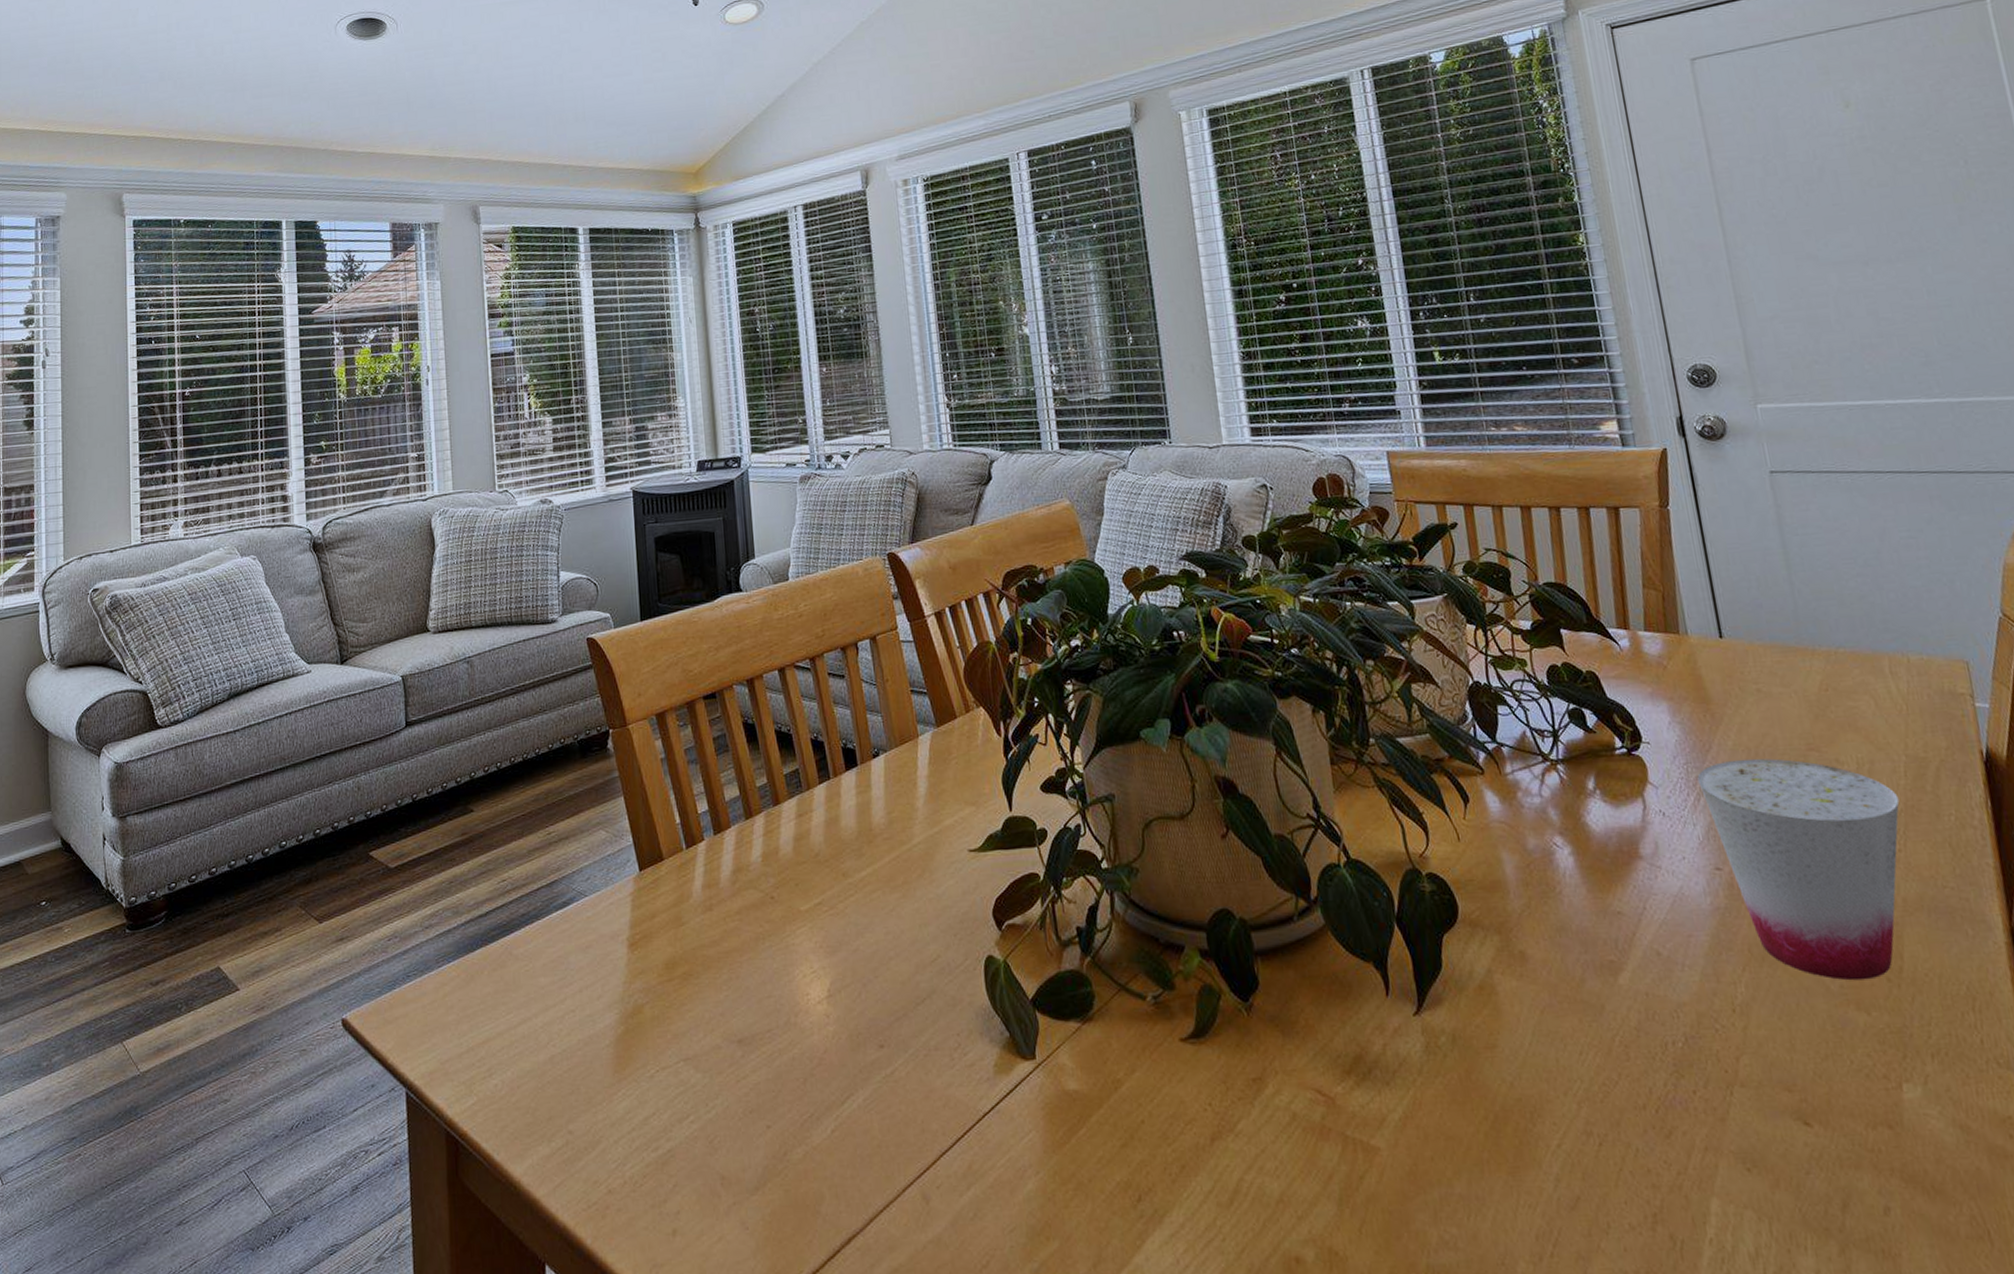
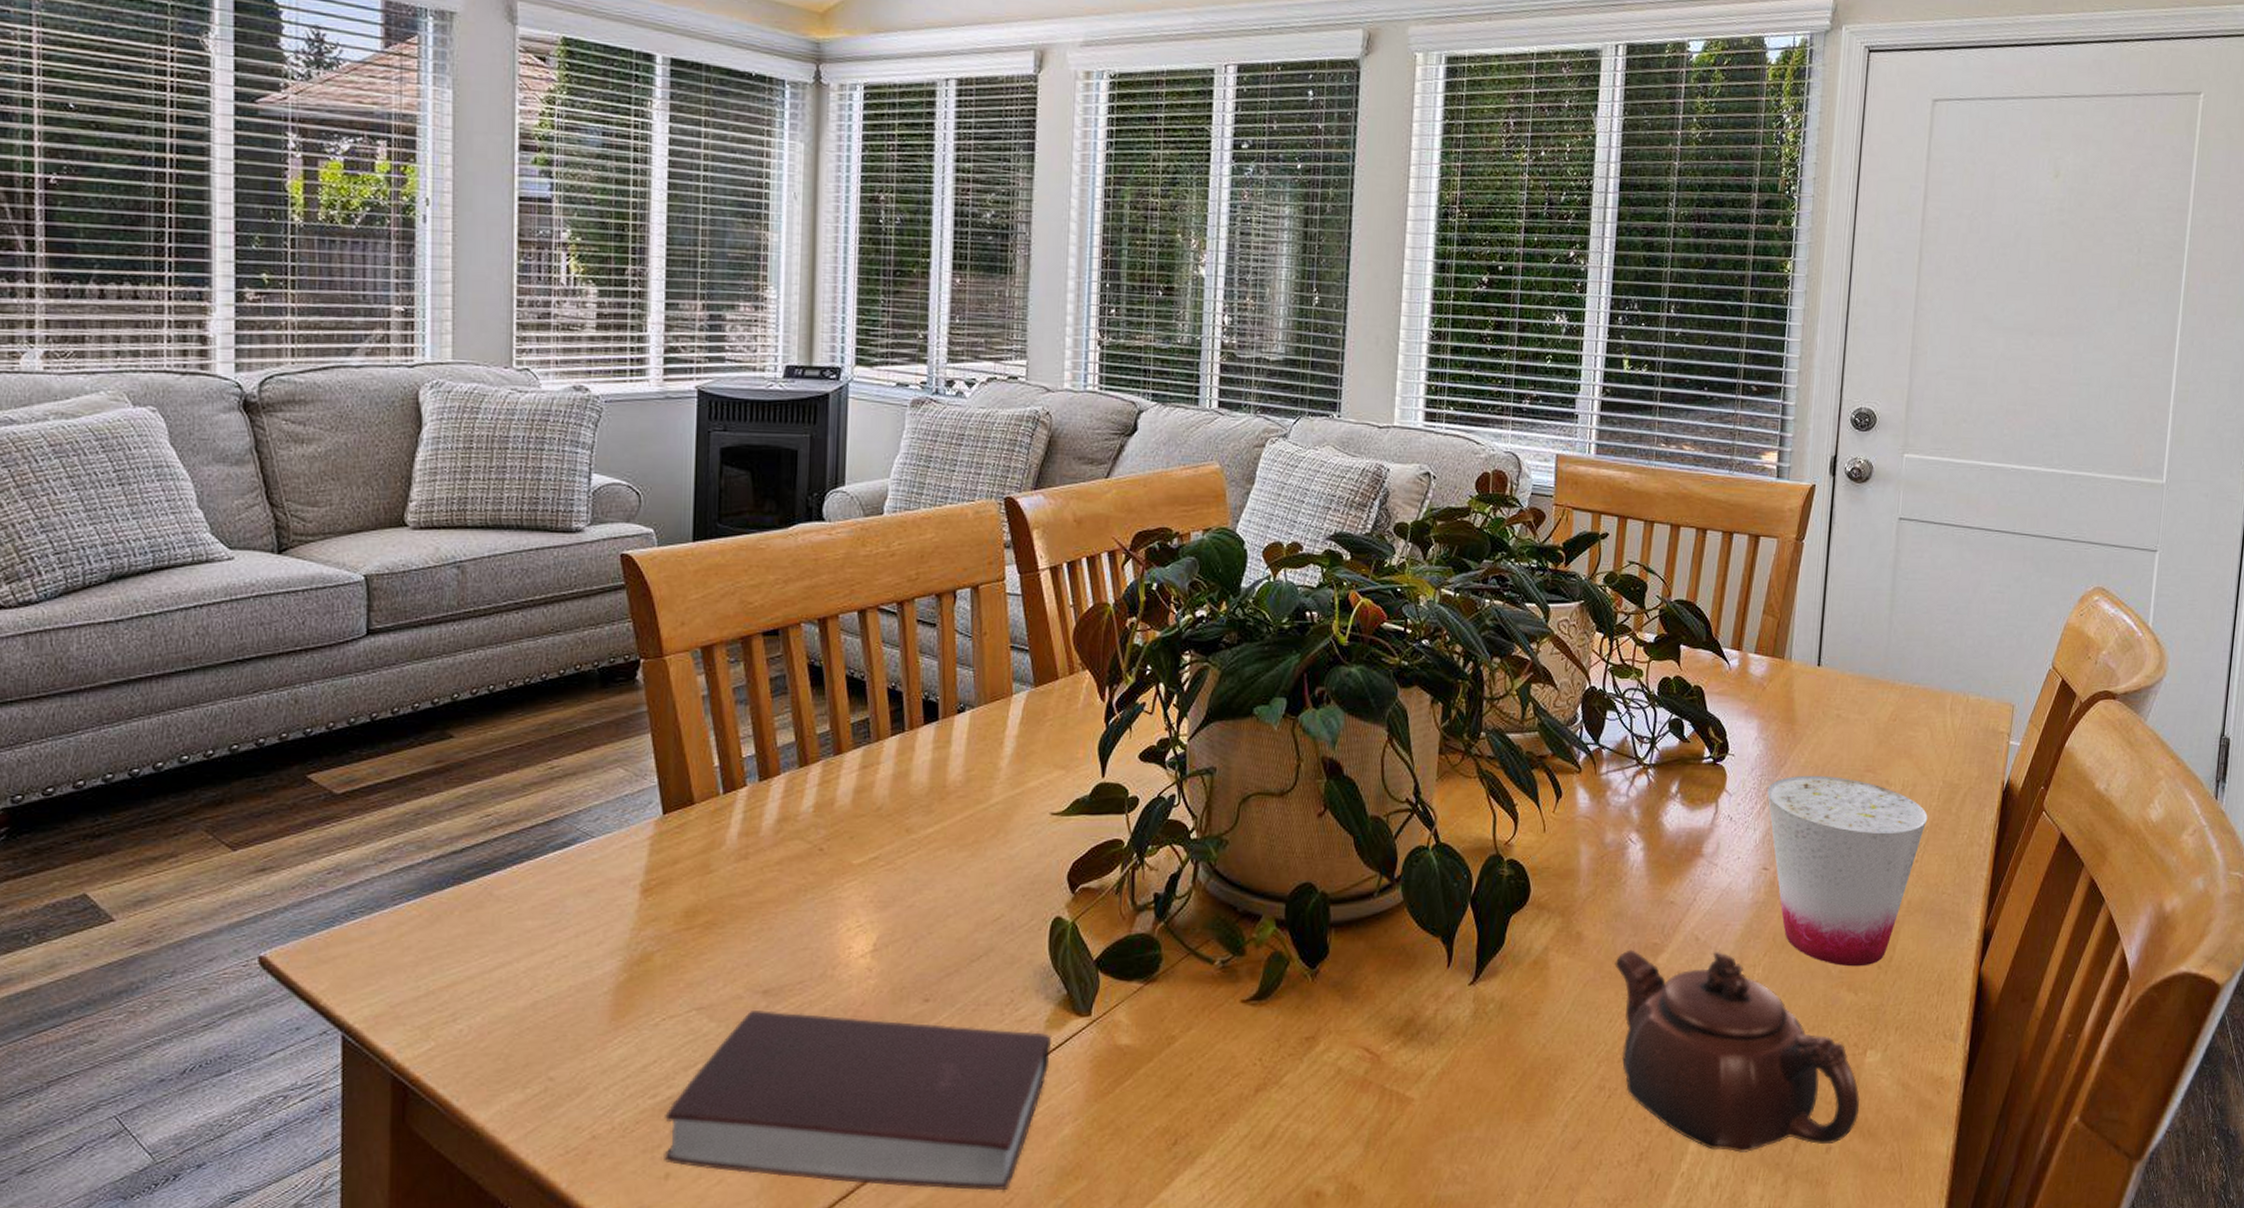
book: none [667,1060,1004,1252] -> present [664,1010,1051,1191]
teapot: none [1570,967,1914,1214] -> present [1614,949,1861,1153]

